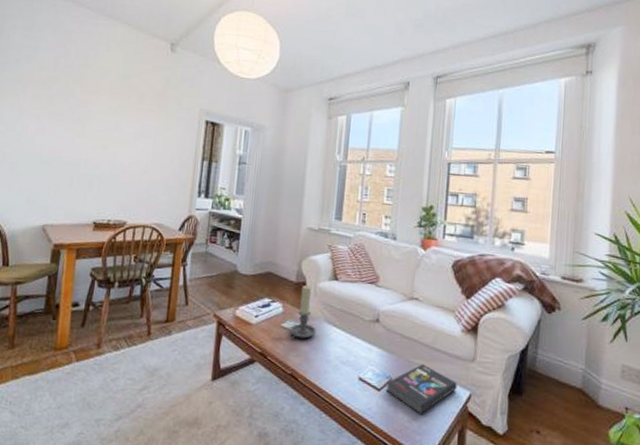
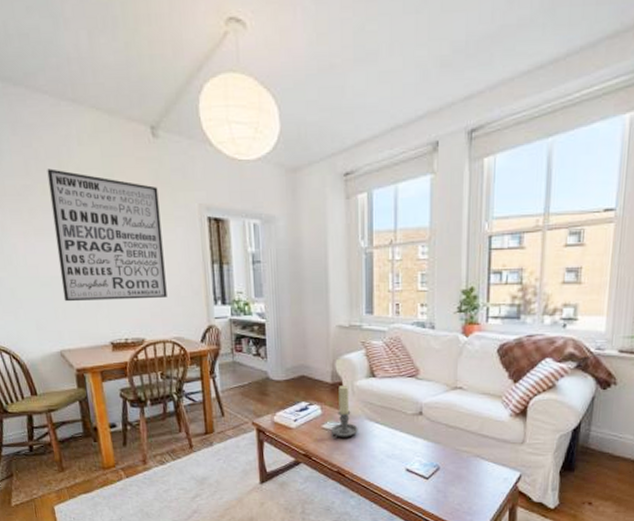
wall art: none [59,66,167,186] -> present [47,168,167,302]
book: present [386,364,457,414] -> none [434,451,507,497]

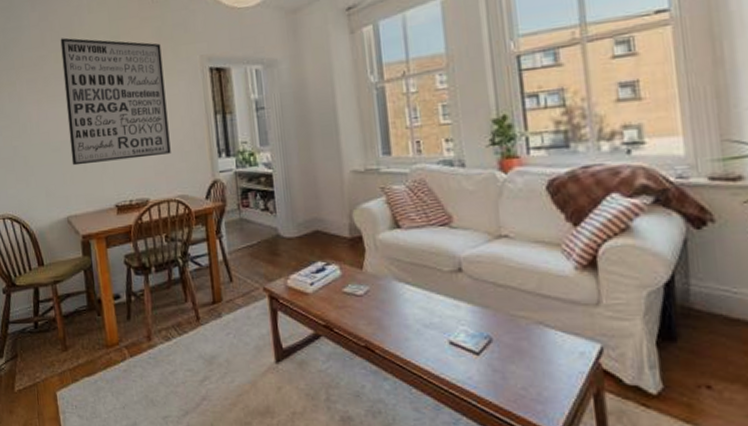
candle holder: present [331,386,358,438] -> none [354,240,386,305]

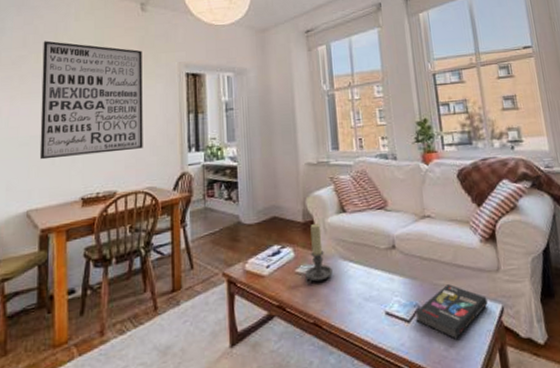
candle holder: none [354,240,386,305] -> present [305,224,333,284]
book: none [485,317,582,378] -> present [415,284,488,340]

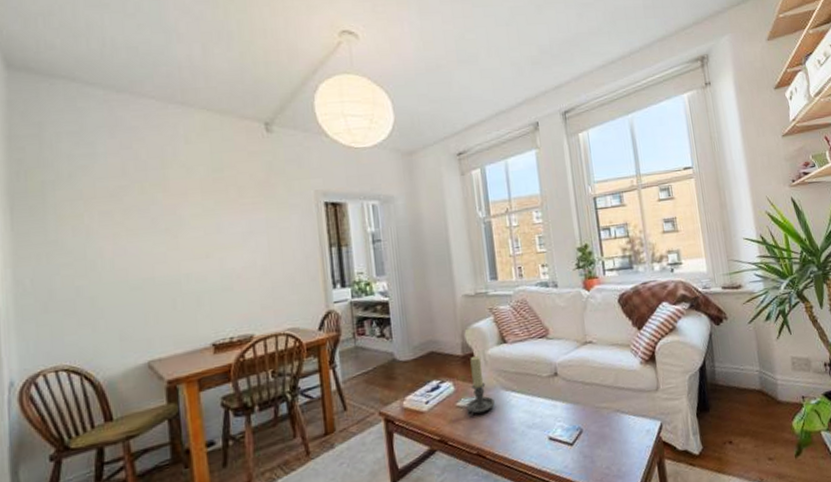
wall art: present [39,40,143,160] -> none [147,168,281,305]
book: present [415,284,488,340] -> none [577,406,647,458]

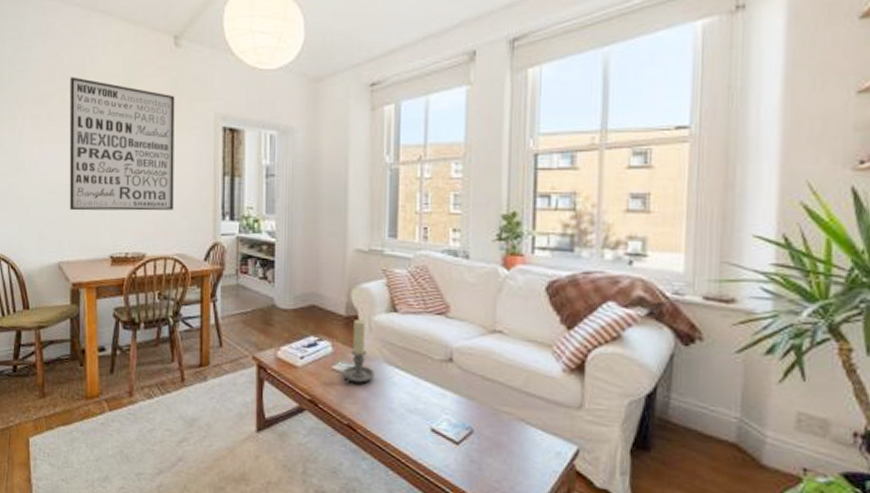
wall art: none [147,168,281,305] -> present [69,76,175,211]

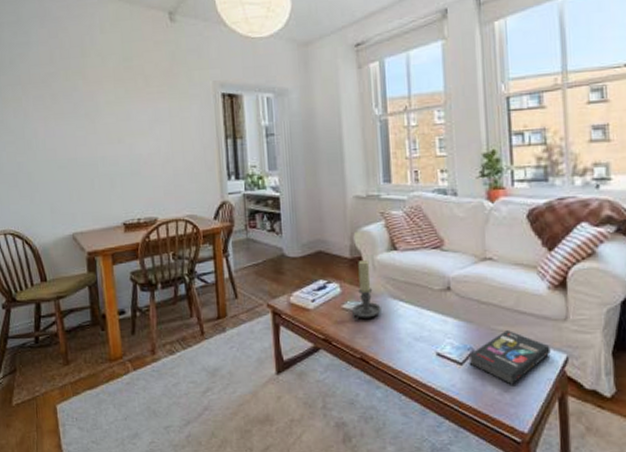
wall art: present [69,76,175,211] -> none [70,56,181,184]
book: none [466,412,560,473] -> present [468,330,551,385]

